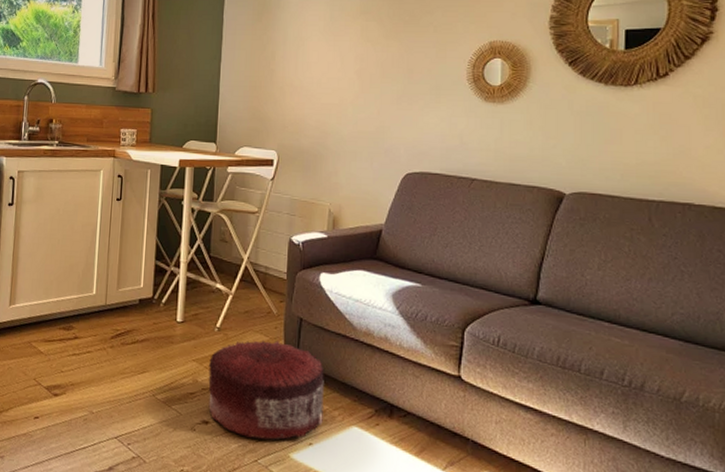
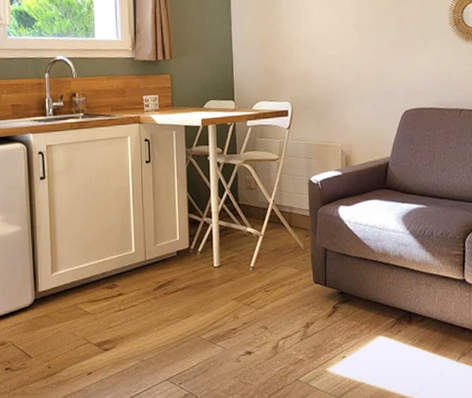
pouf: present [208,341,324,440] -> none [247,271,353,360]

